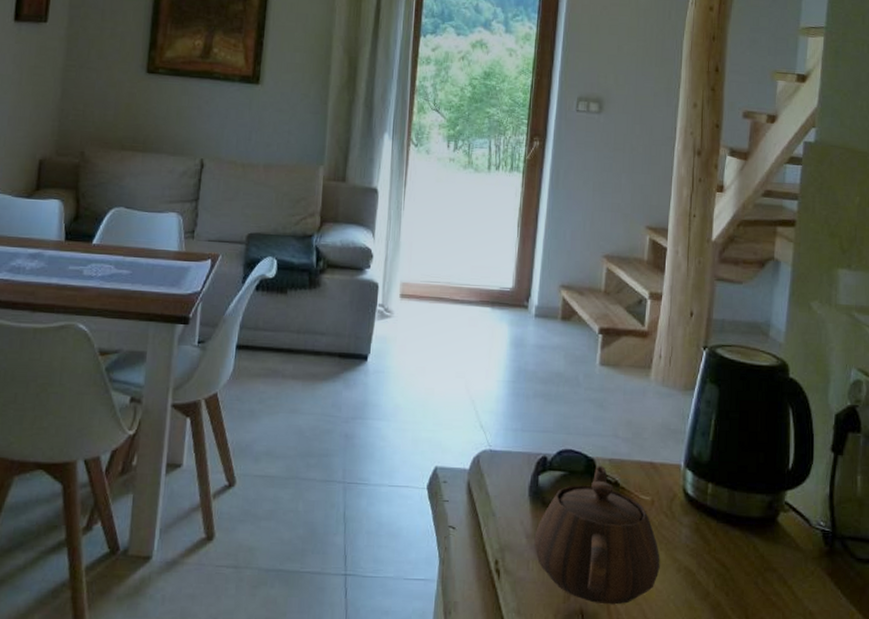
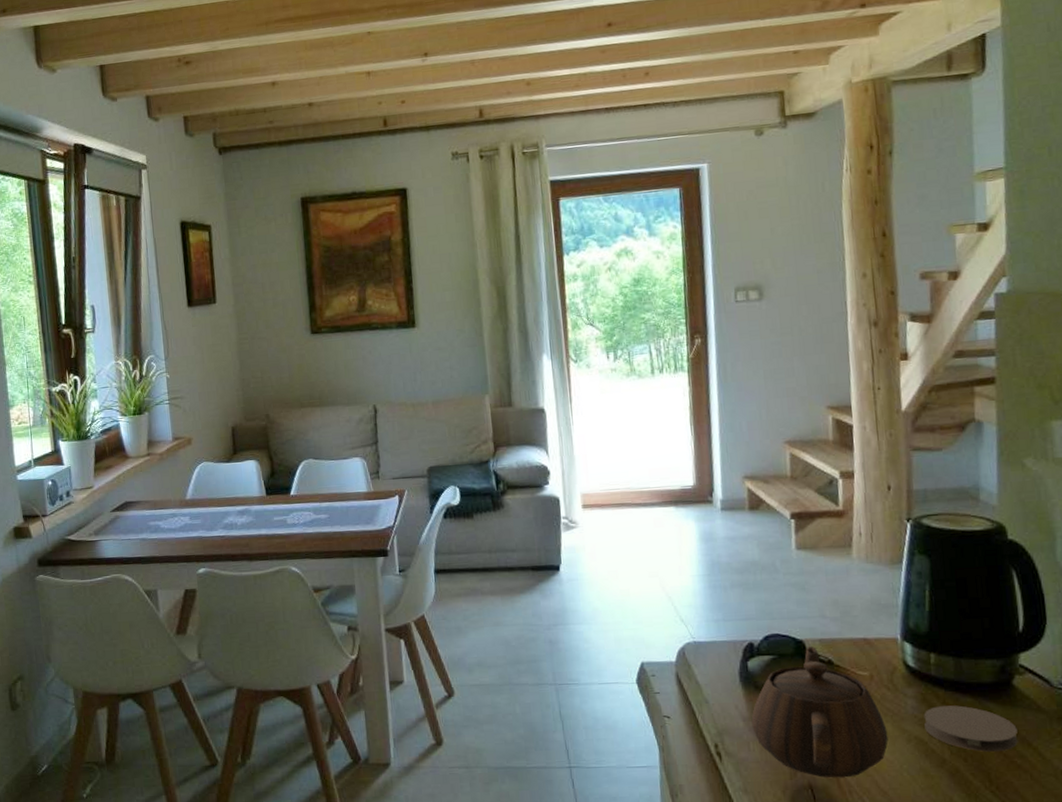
coaster: none [695,537,776,589] -> present [923,705,1018,753]

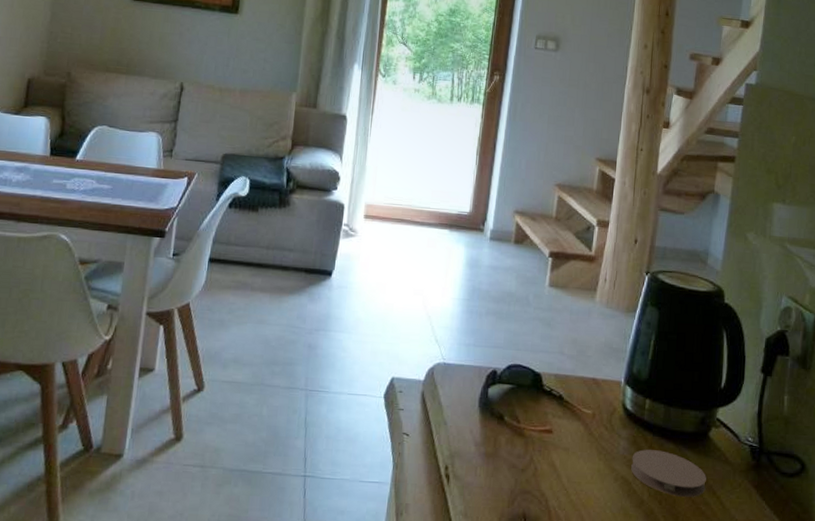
teapot: present [751,647,888,778] -> none [482,380,599,510]

